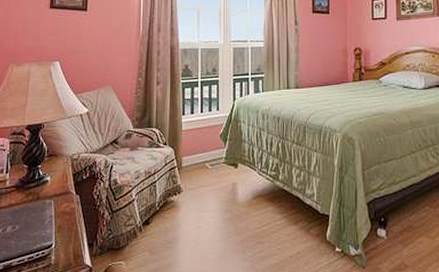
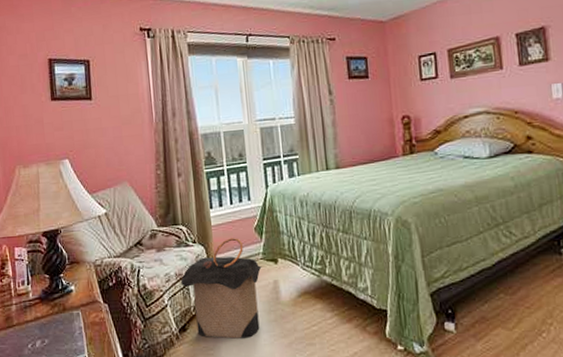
laundry hamper: none [148,143,223,234] -> present [180,238,262,339]

